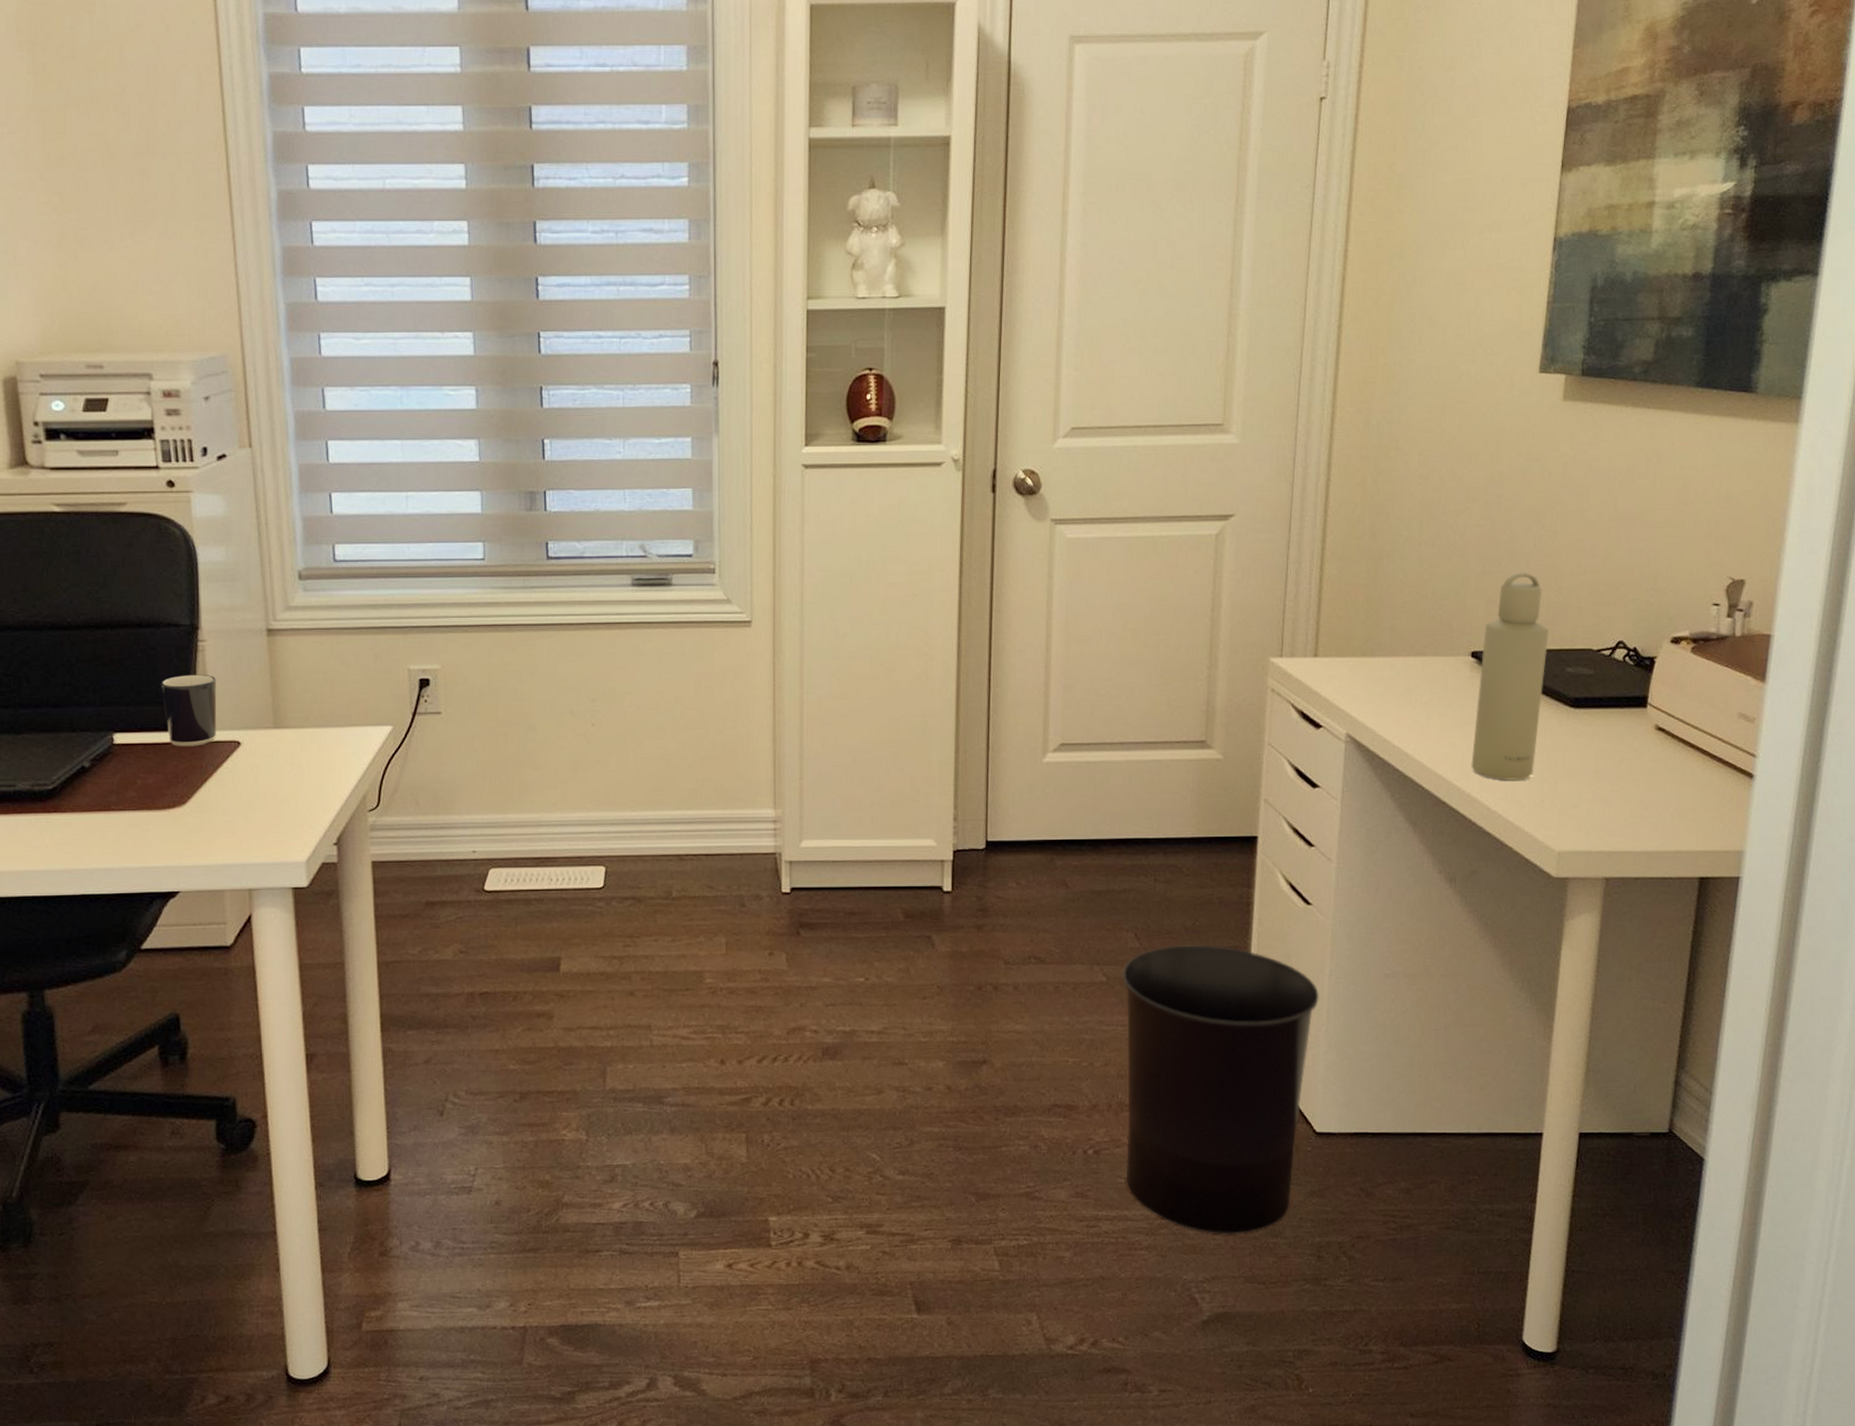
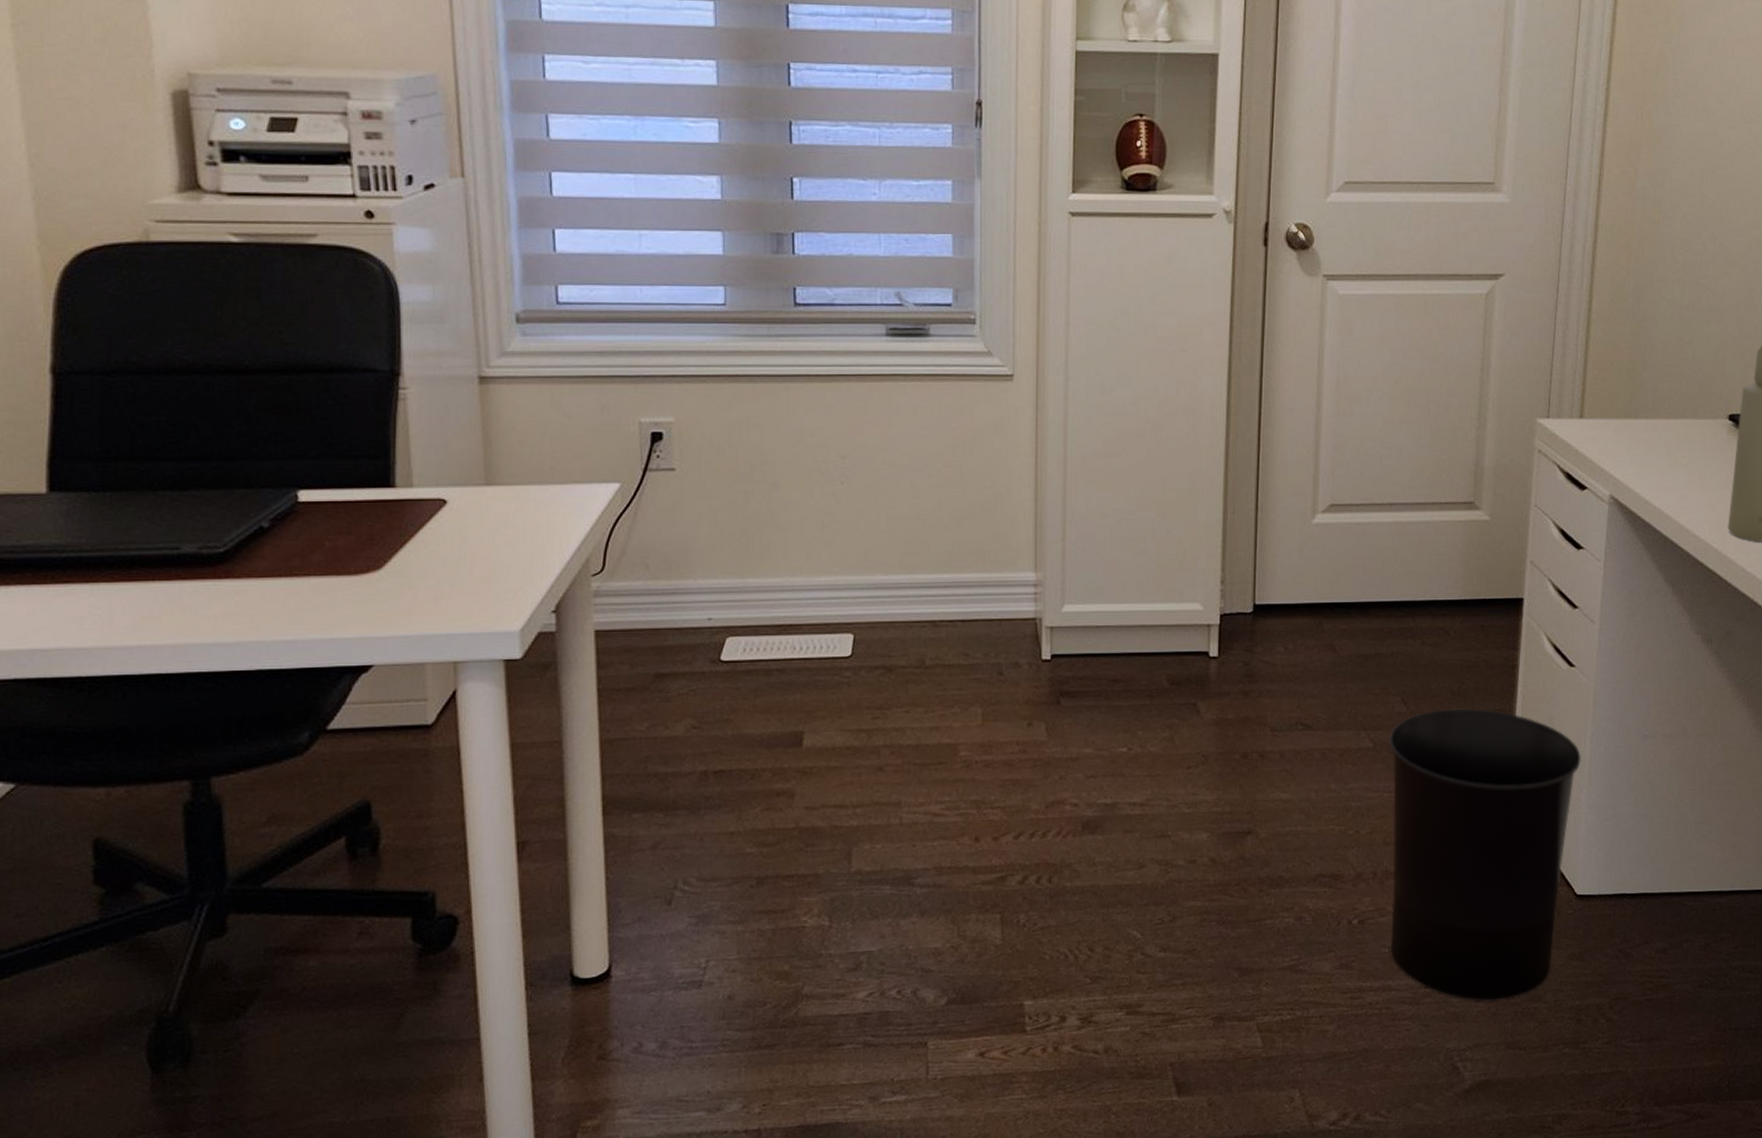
mug: present [159,674,217,747] -> none [353,425,420,505]

